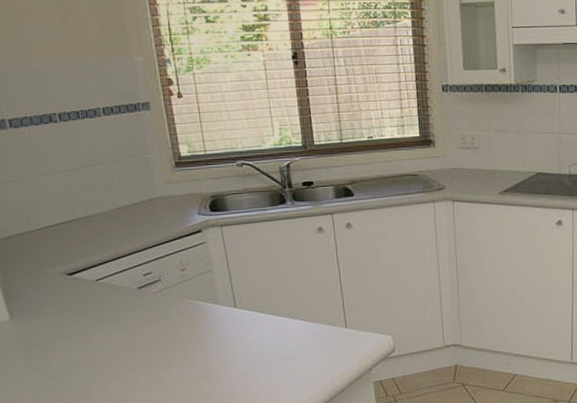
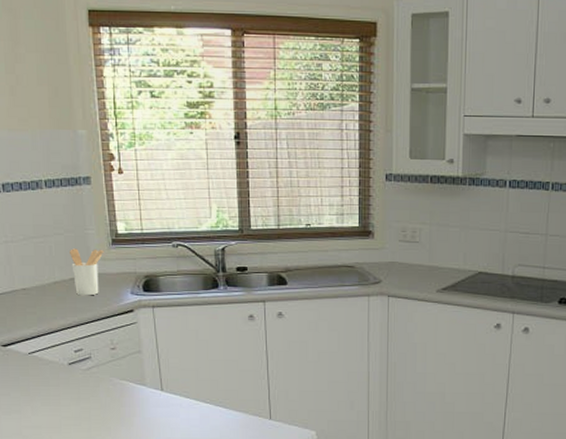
utensil holder: none [132,172,168,220] -> present [70,248,104,296]

